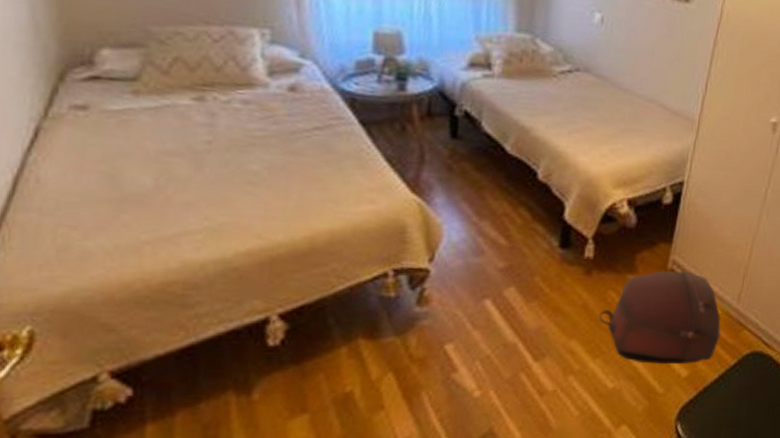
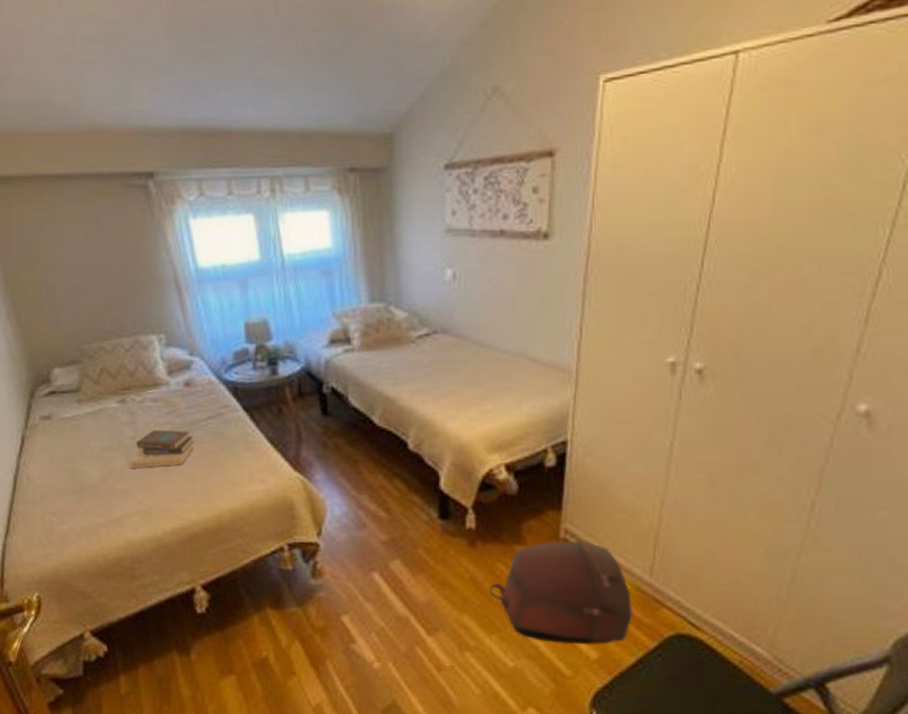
books: none [196,135,293,179] -> present [127,429,195,469]

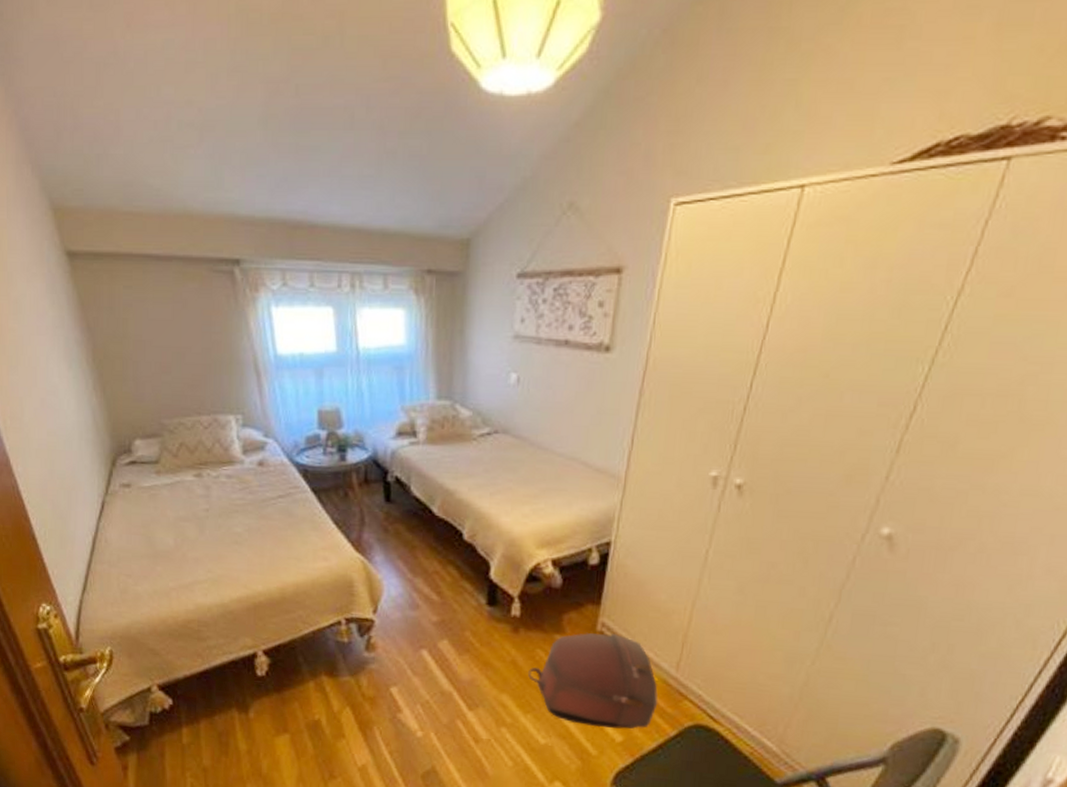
books: present [127,429,195,469] -> none [200,504,264,539]

